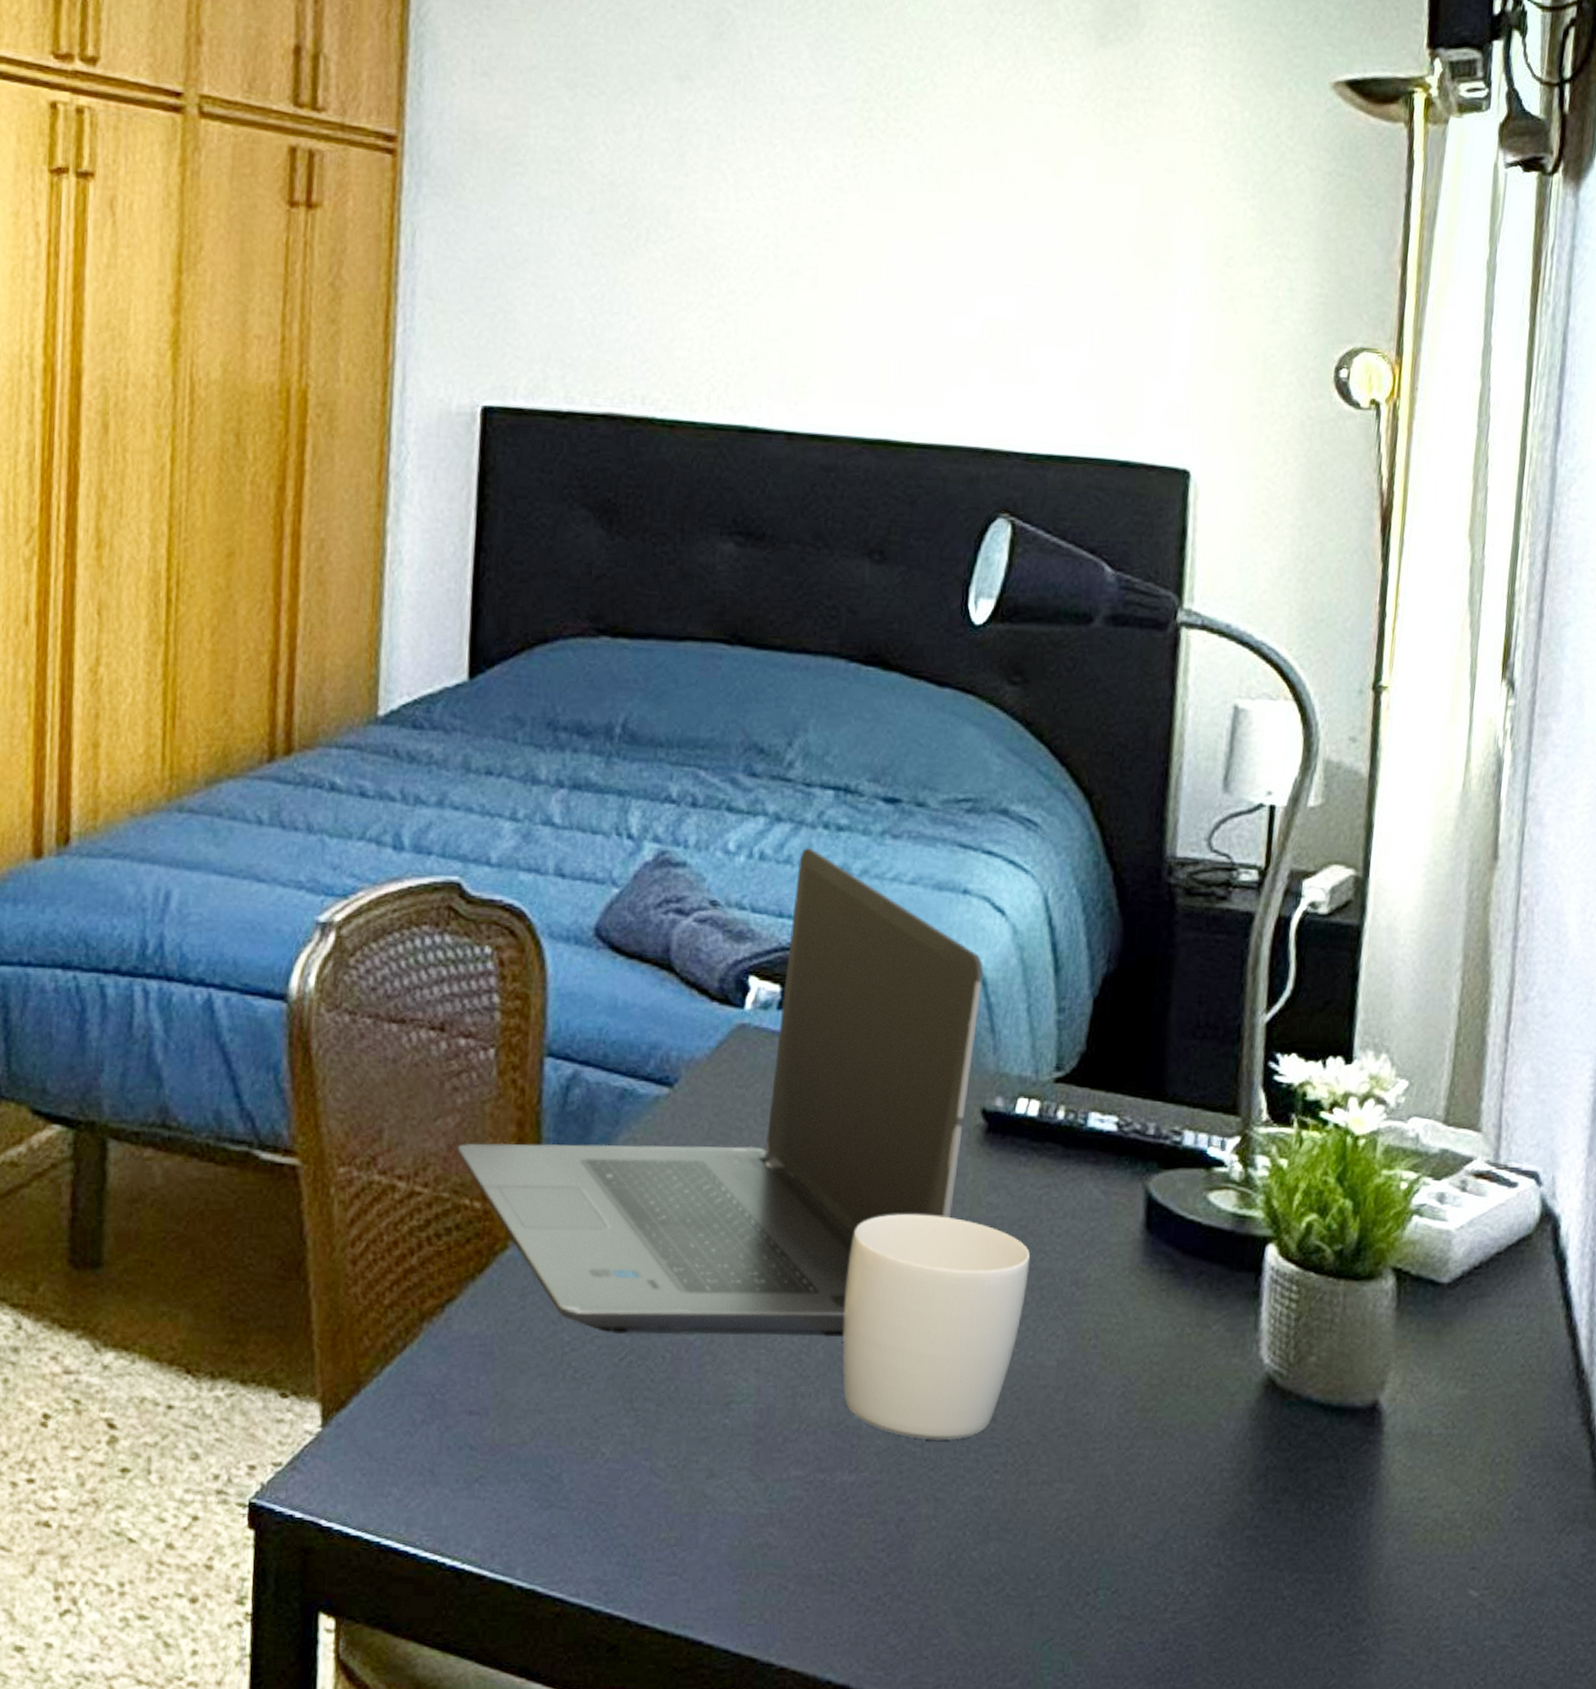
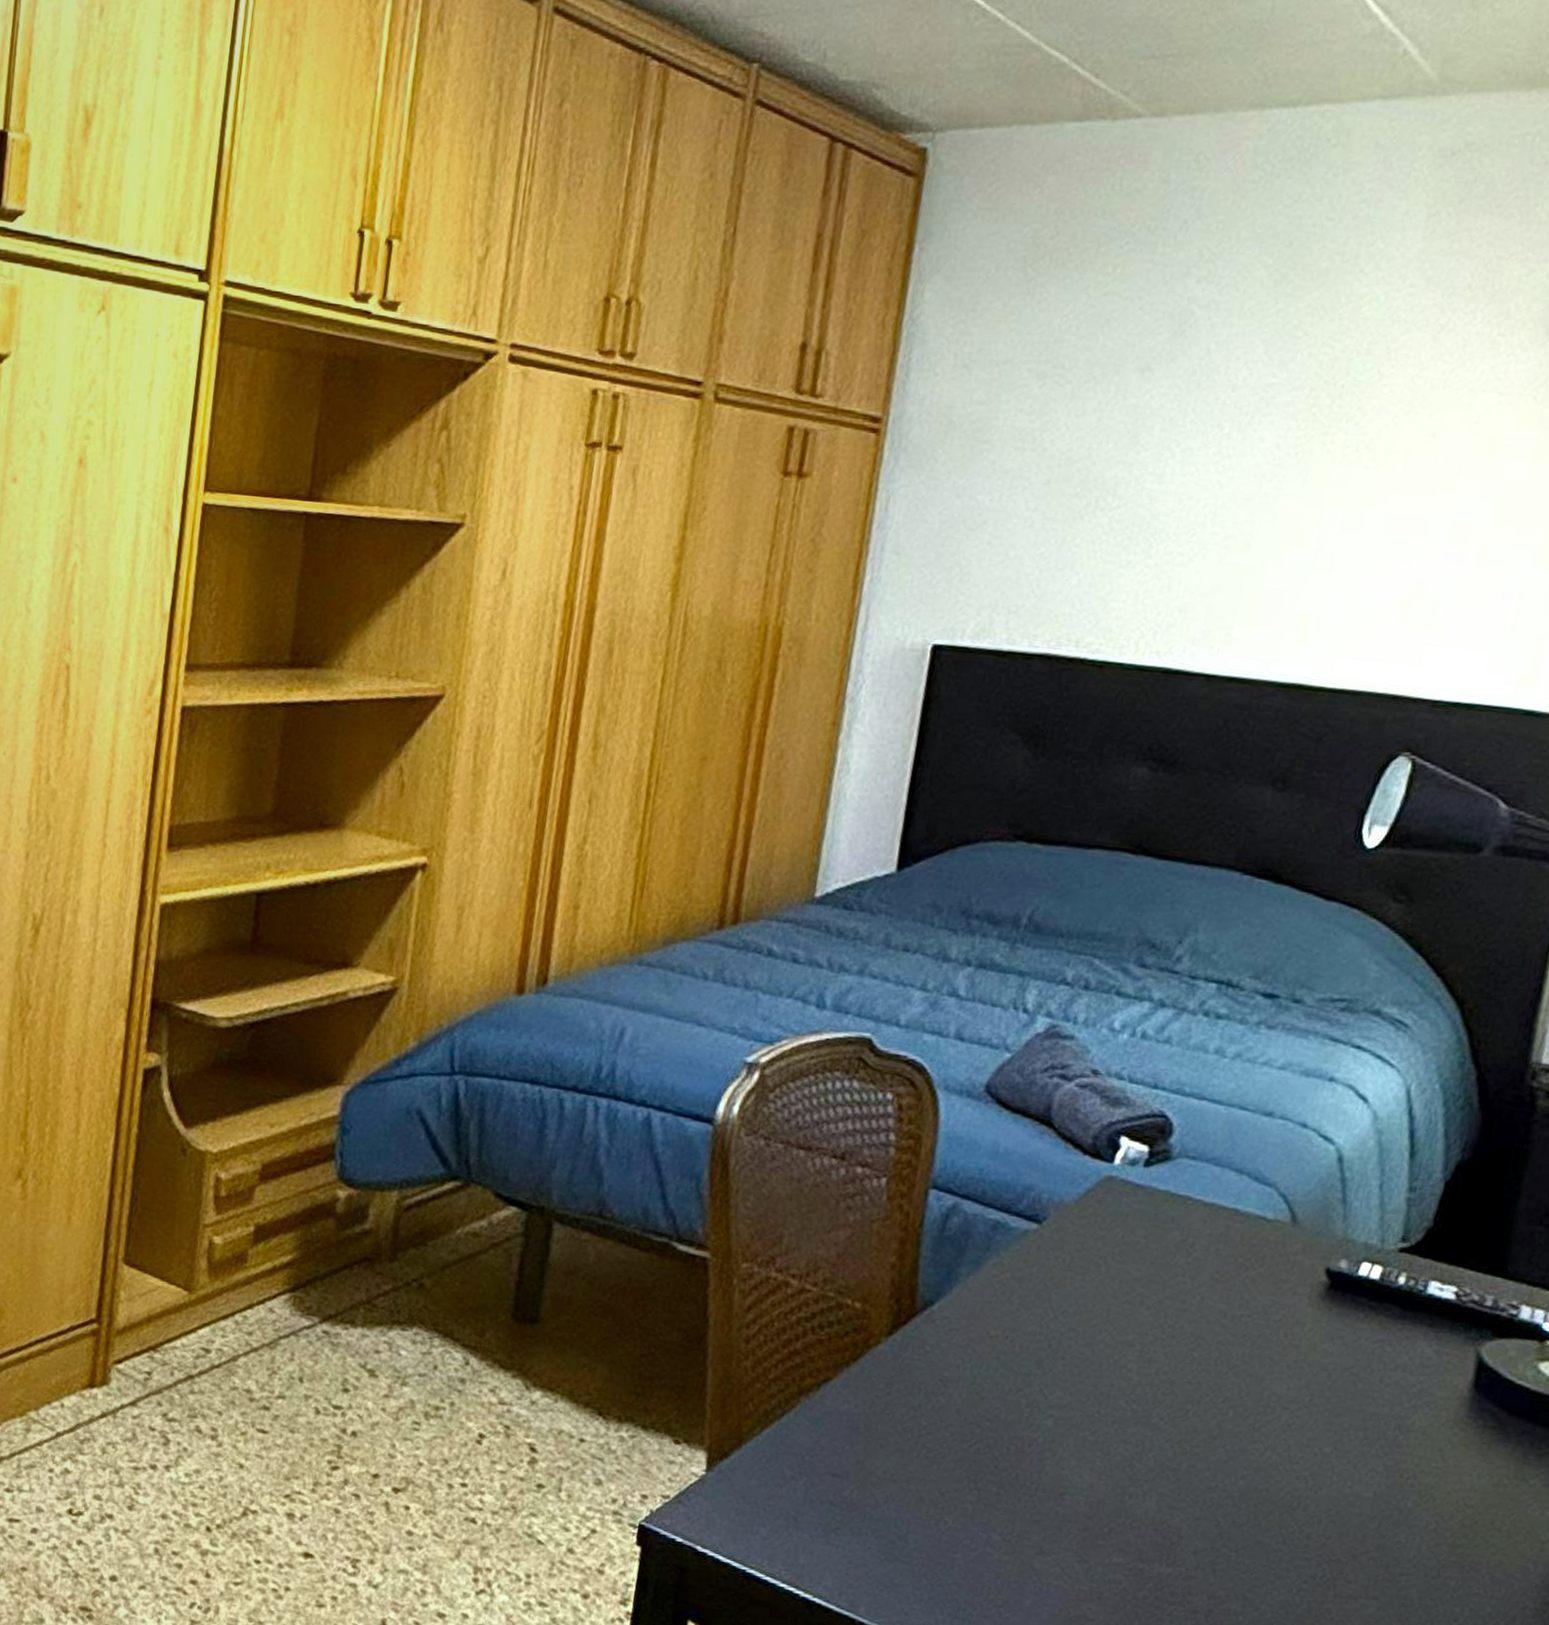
laptop computer: present [457,848,983,1338] -> none [845,1031,1342,1450]
mug: present [842,1213,1031,1440] -> none [1169,1350,1359,1550]

